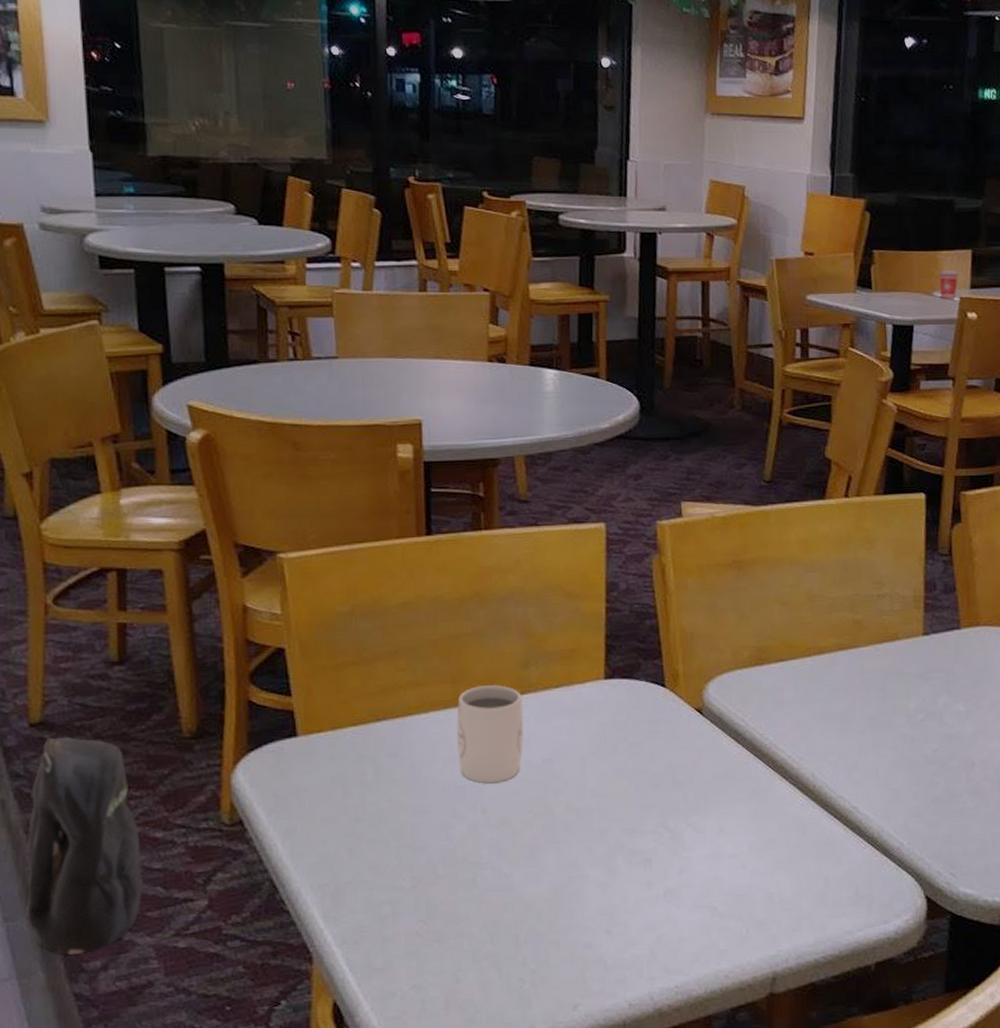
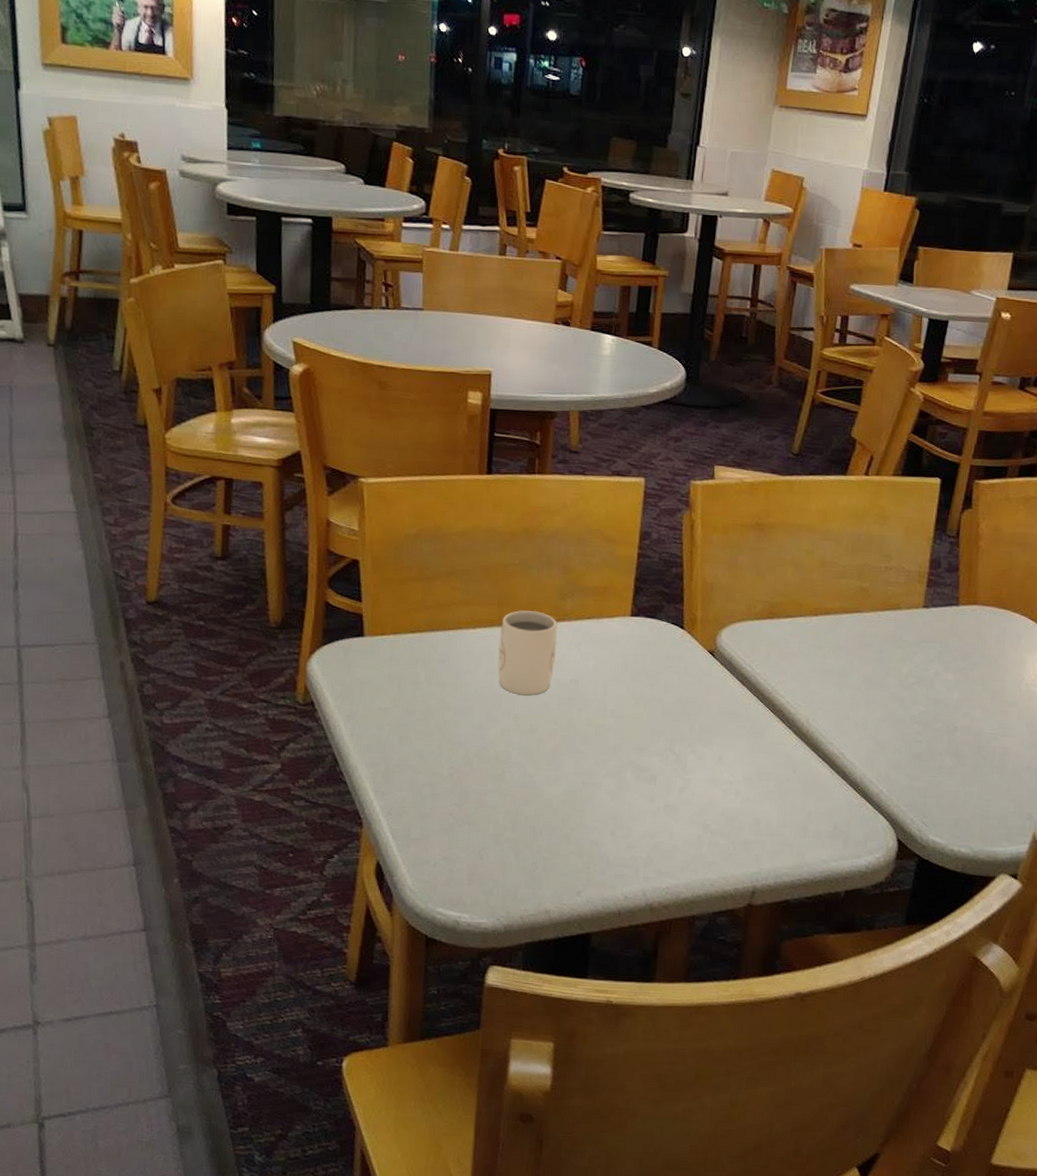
backpack: present [26,736,142,955] -> none [136,615,229,795]
beverage cup: present [935,255,959,300] -> none [978,256,998,300]

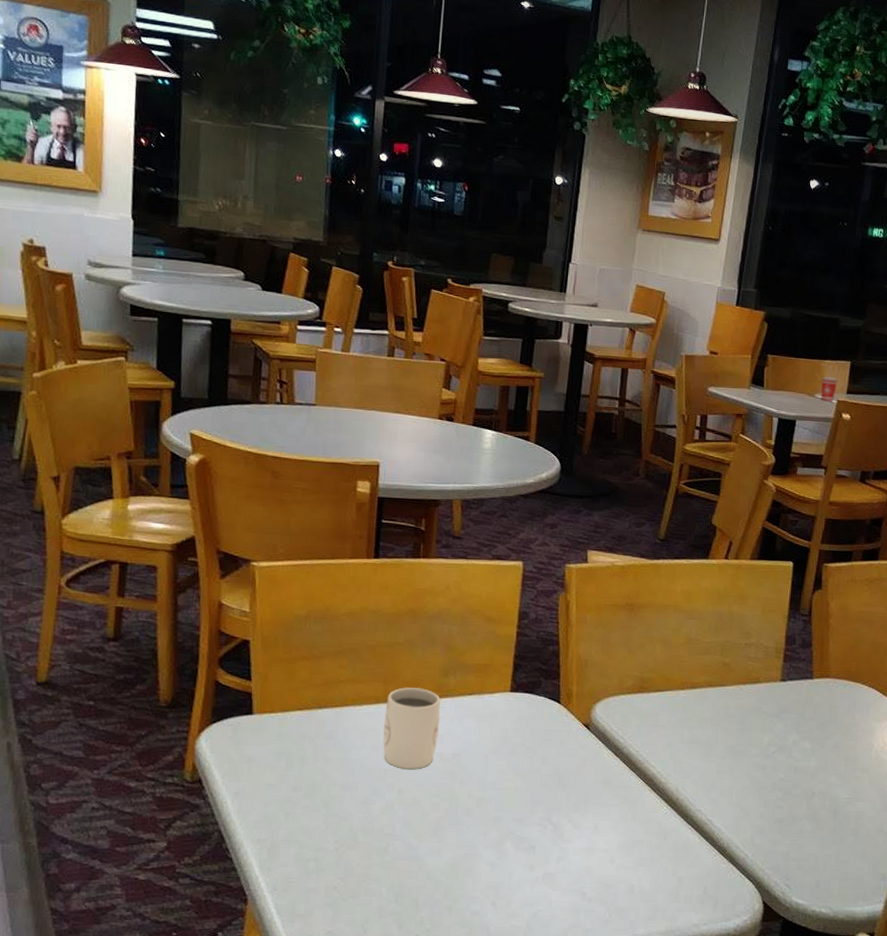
beverage cup: none [978,256,998,300] -> present [820,363,838,402]

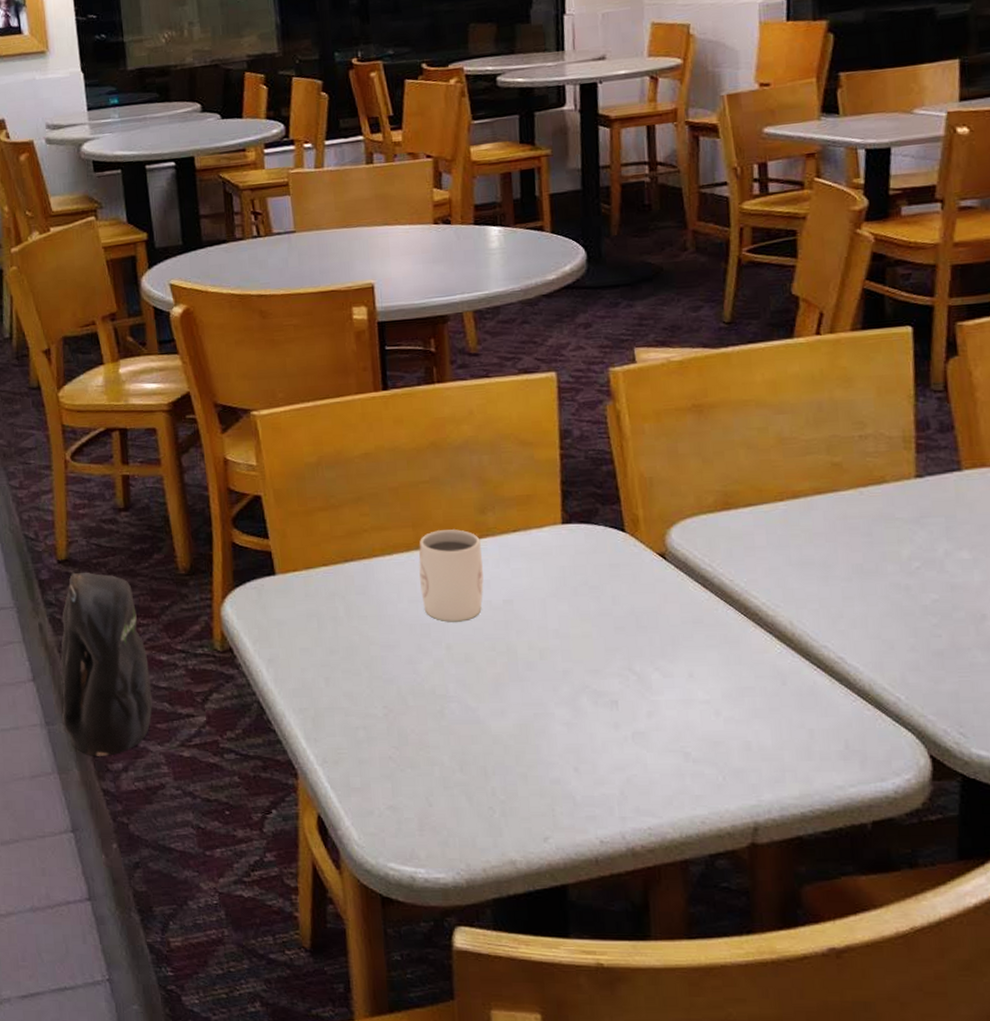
backpack: none [19,695,117,876] -> present [60,572,152,756]
beverage cup: present [820,363,838,402] -> none [915,69,944,117]

